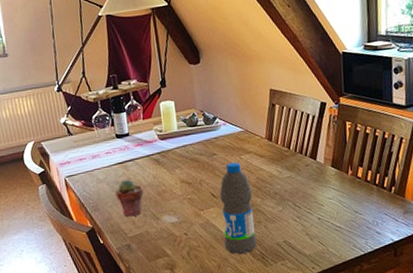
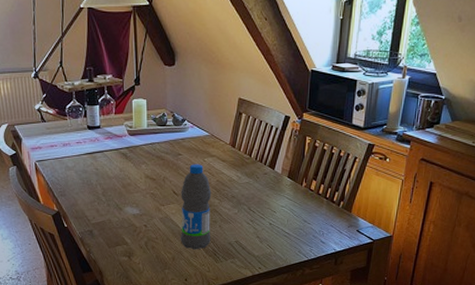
potted succulent: present [115,179,144,217] -> none [83,170,109,205]

